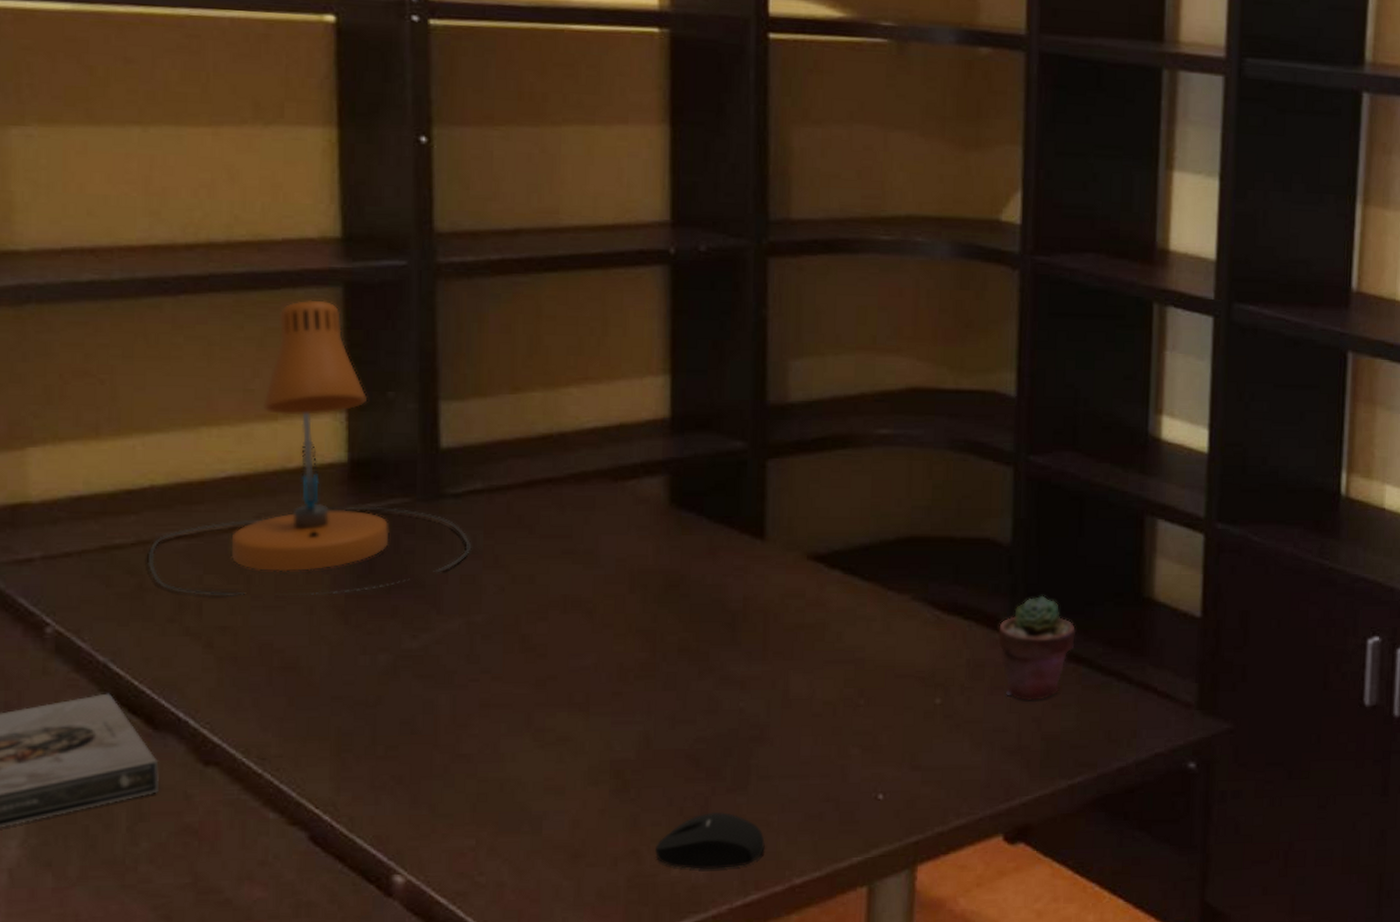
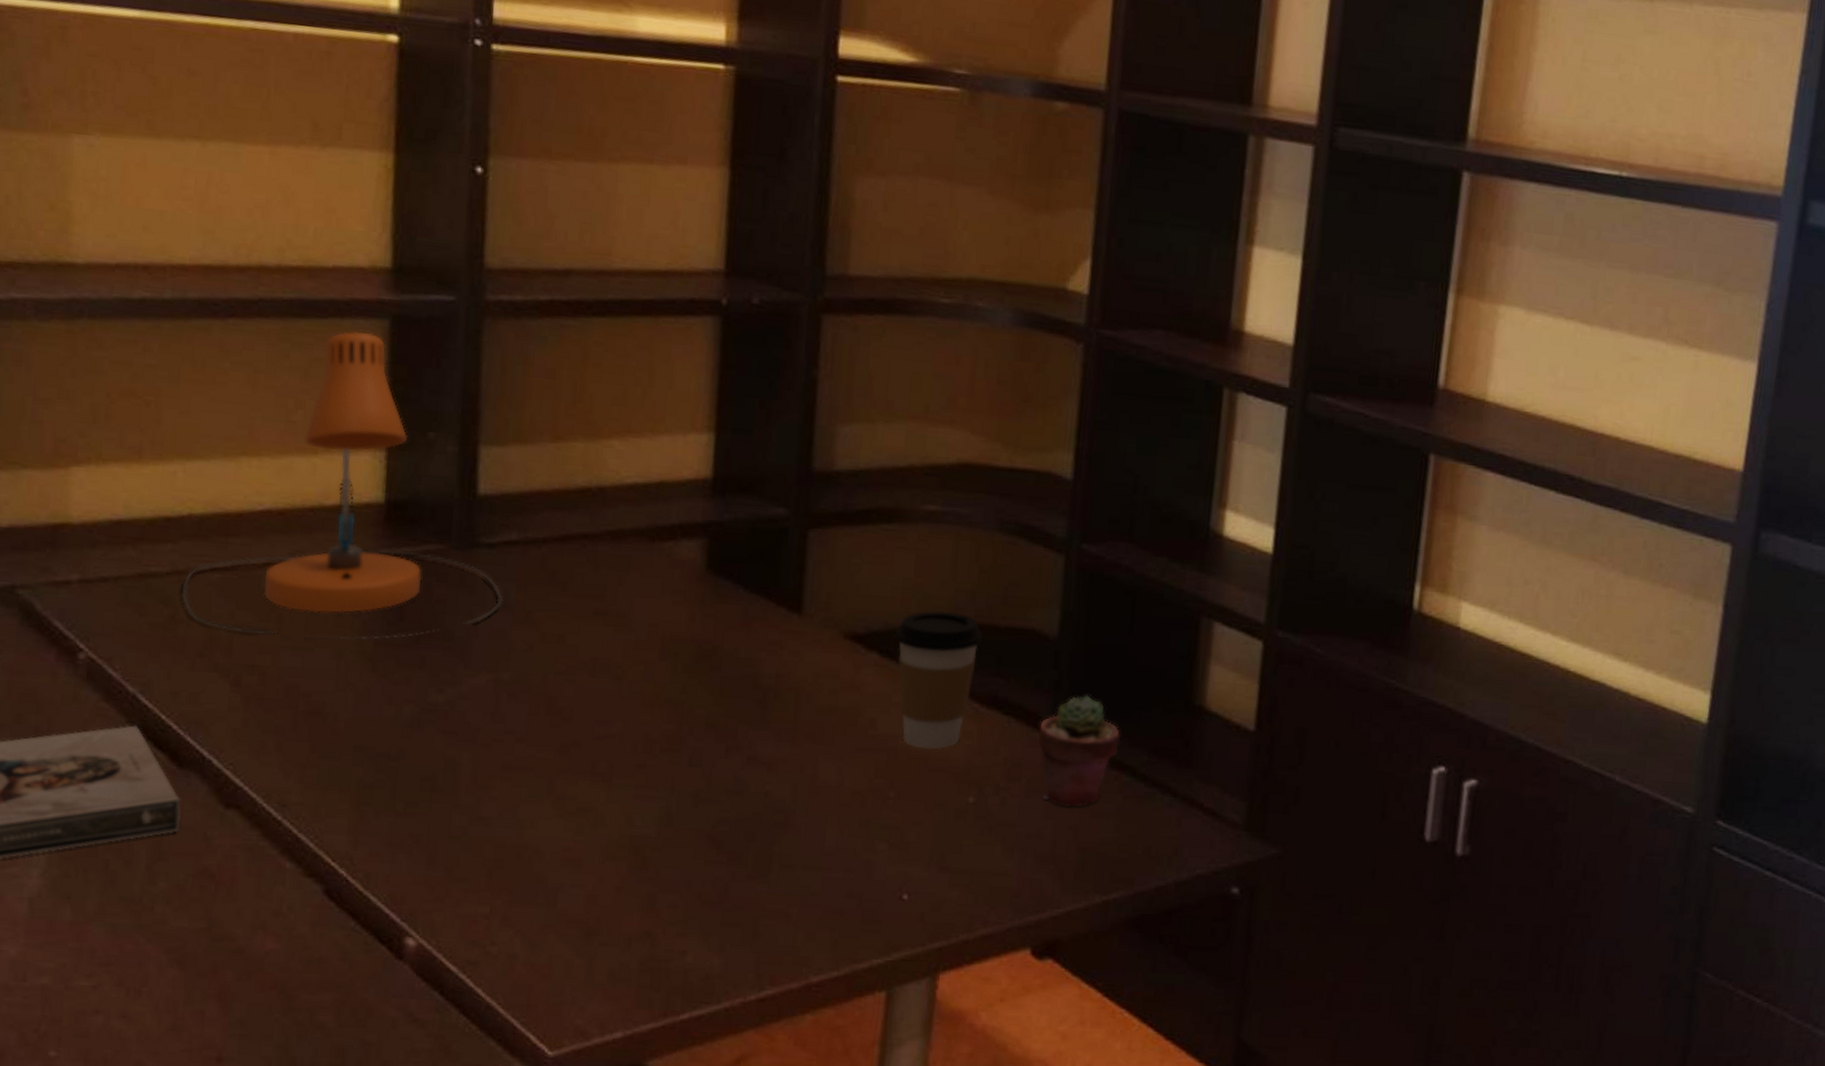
mouse: present [655,812,765,870] -> none [670,898,784,959]
coffee cup: none [856,527,940,657] -> present [895,610,983,750]

